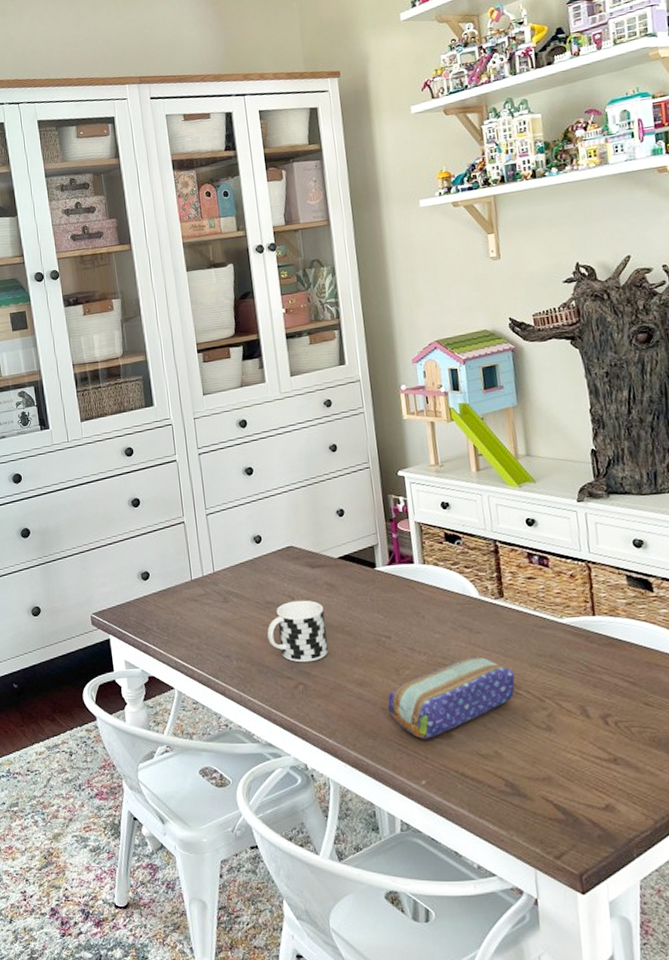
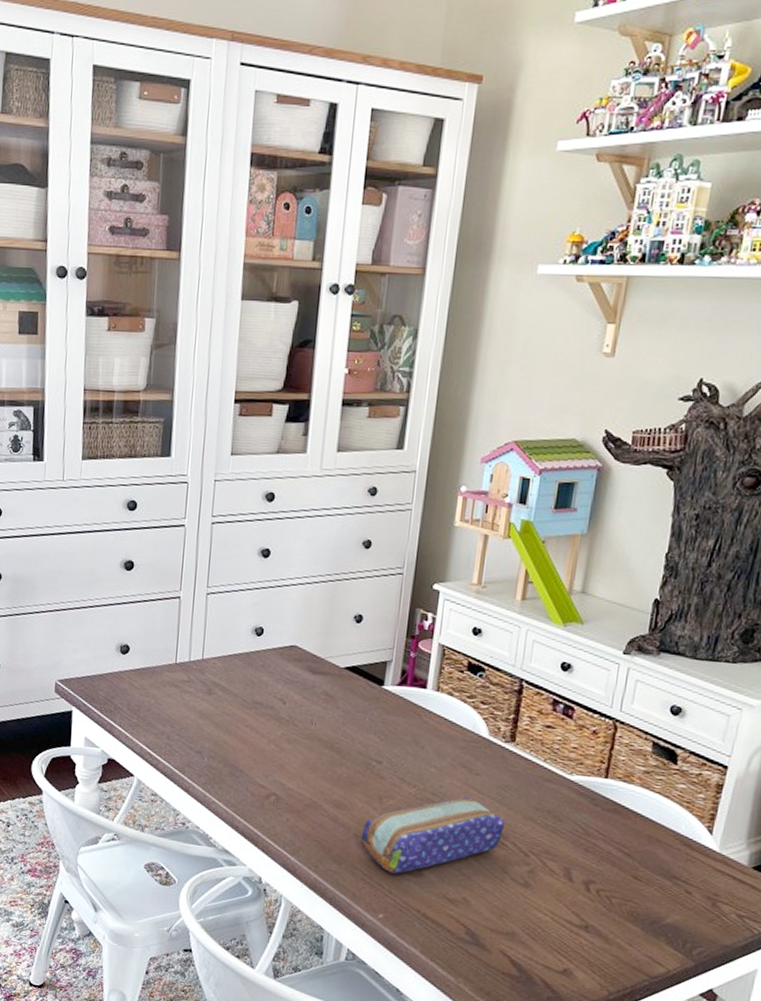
cup: present [267,600,328,663] -> none [247,705,316,774]

